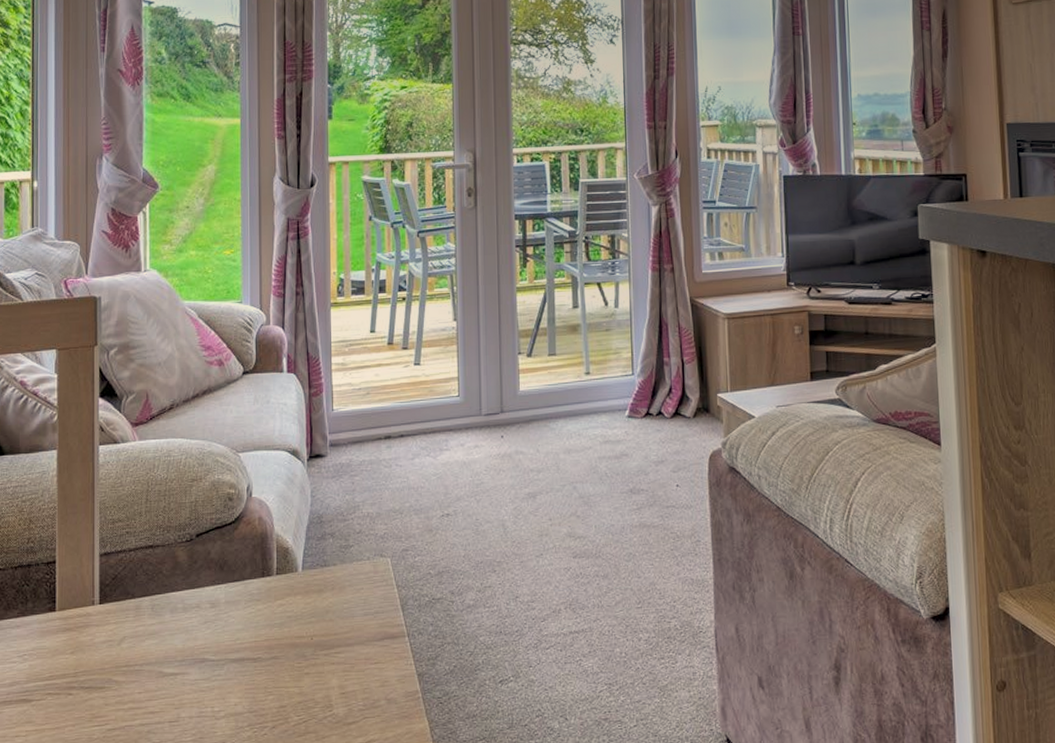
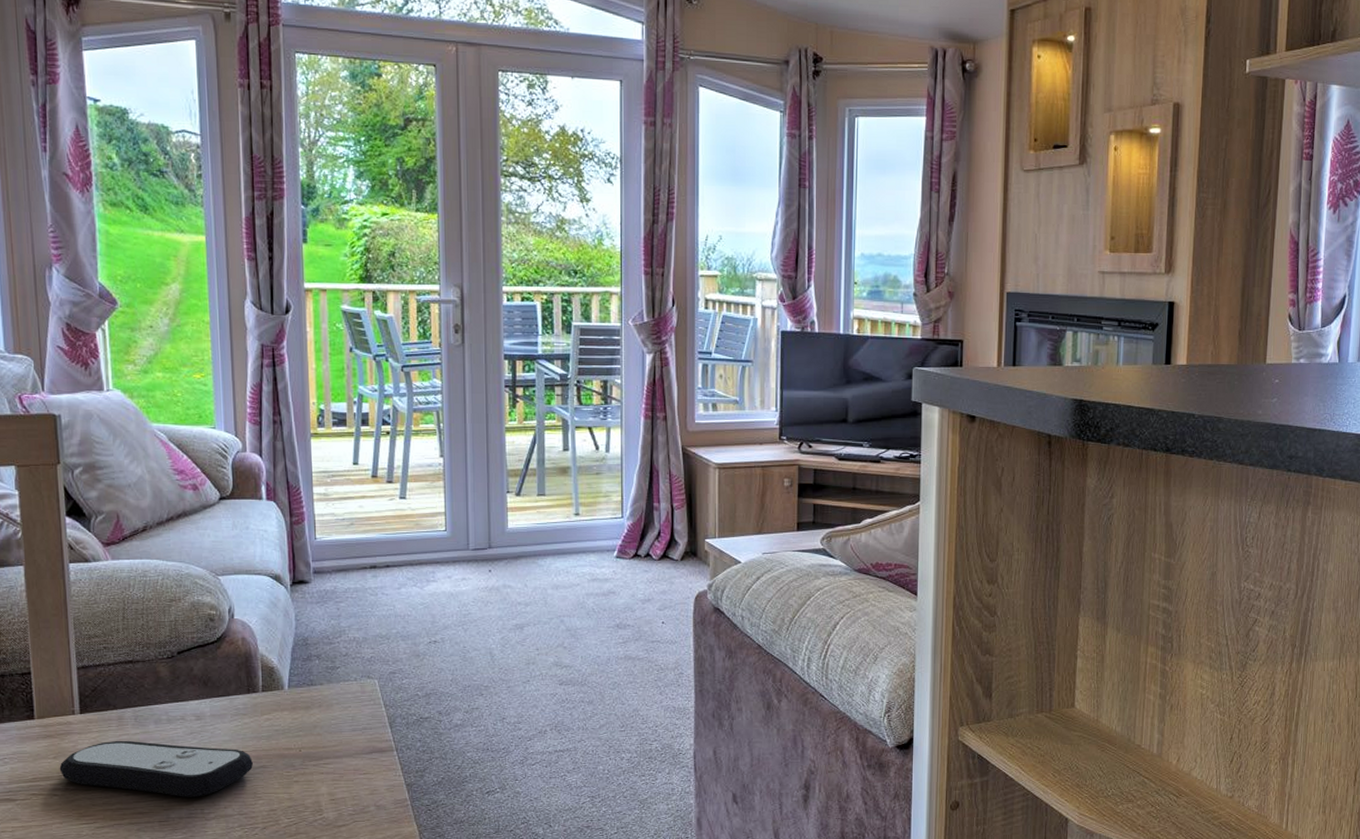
remote control: none [76,632,264,694] -> present [59,740,253,797]

